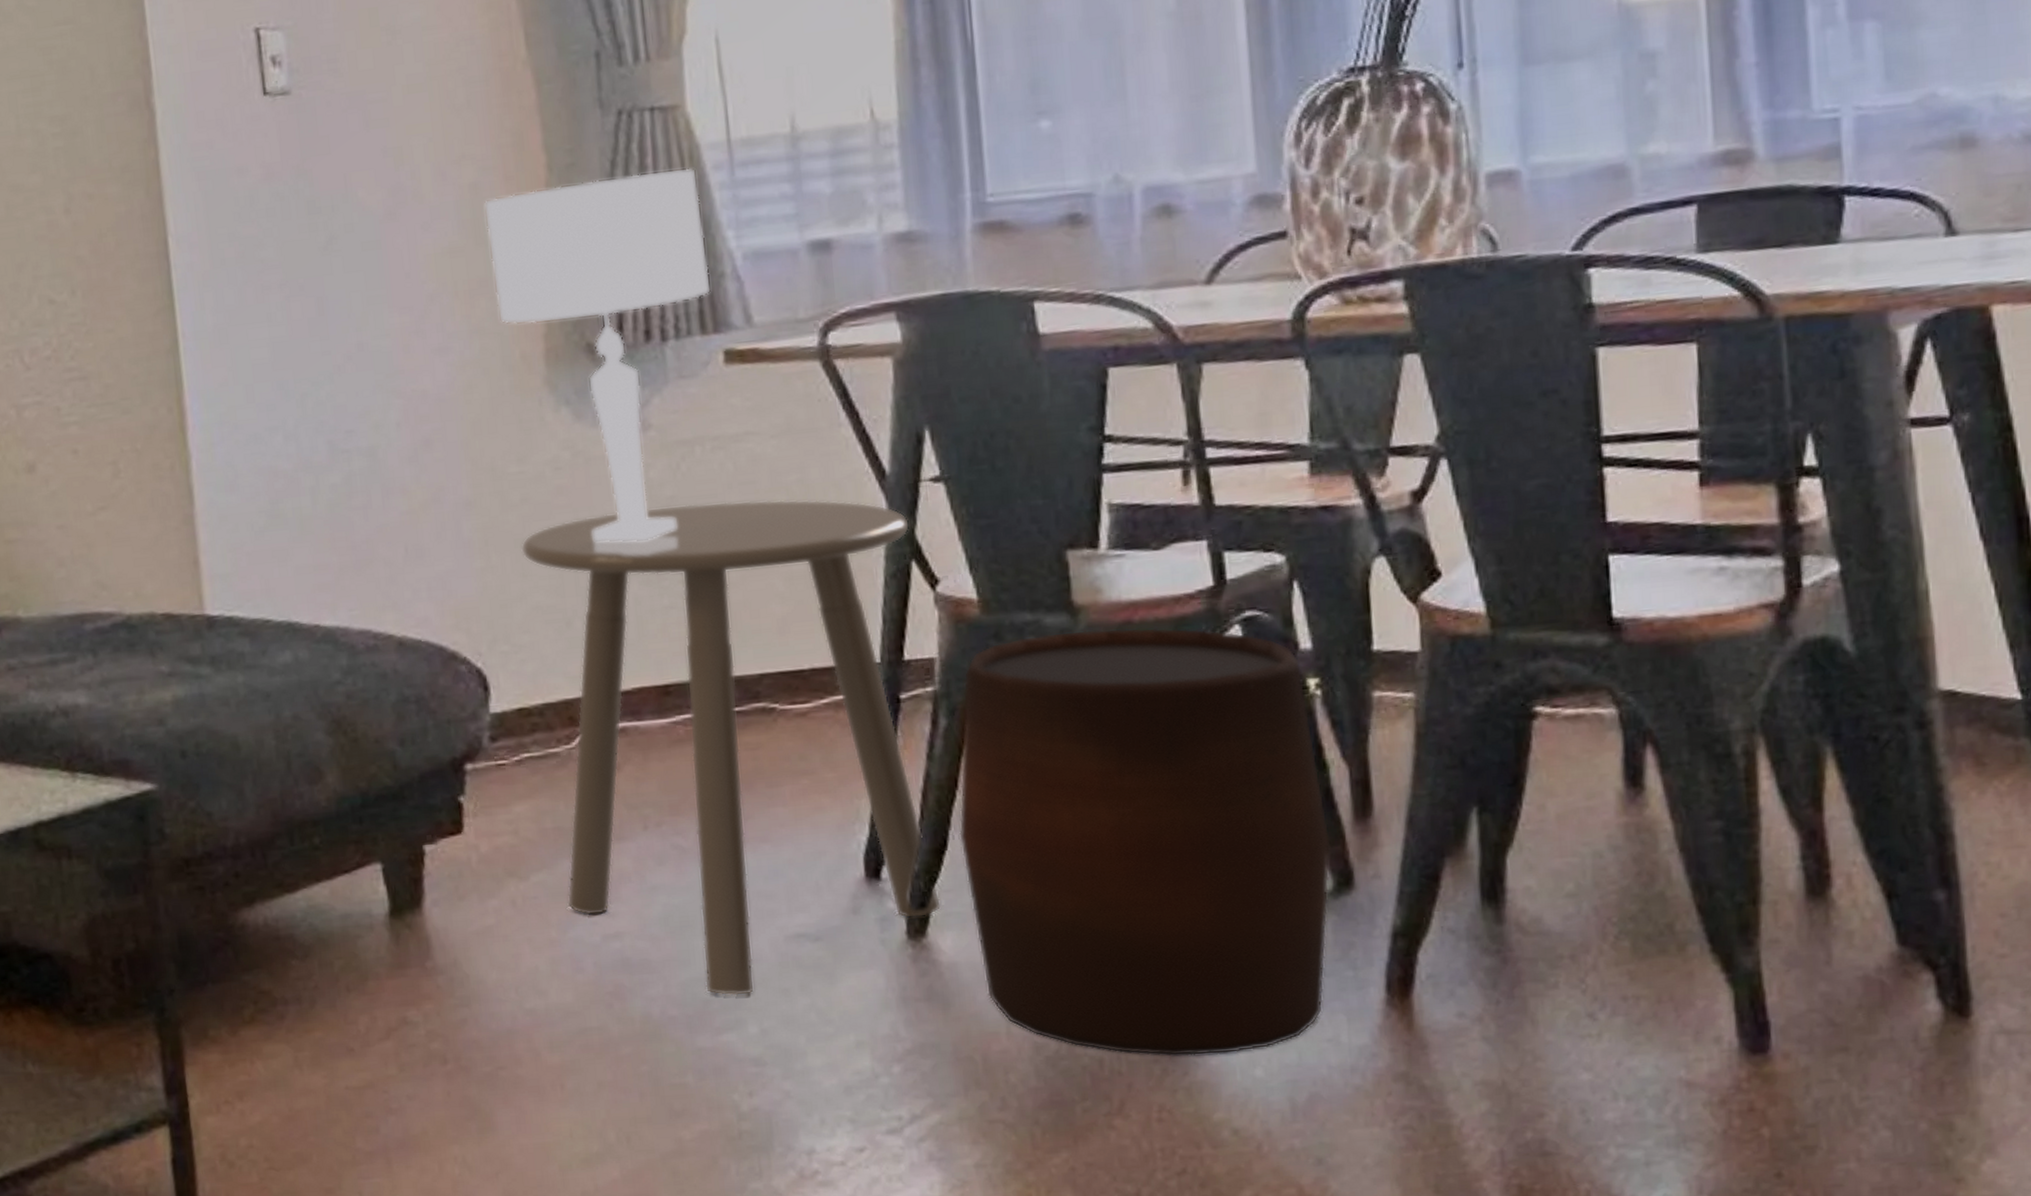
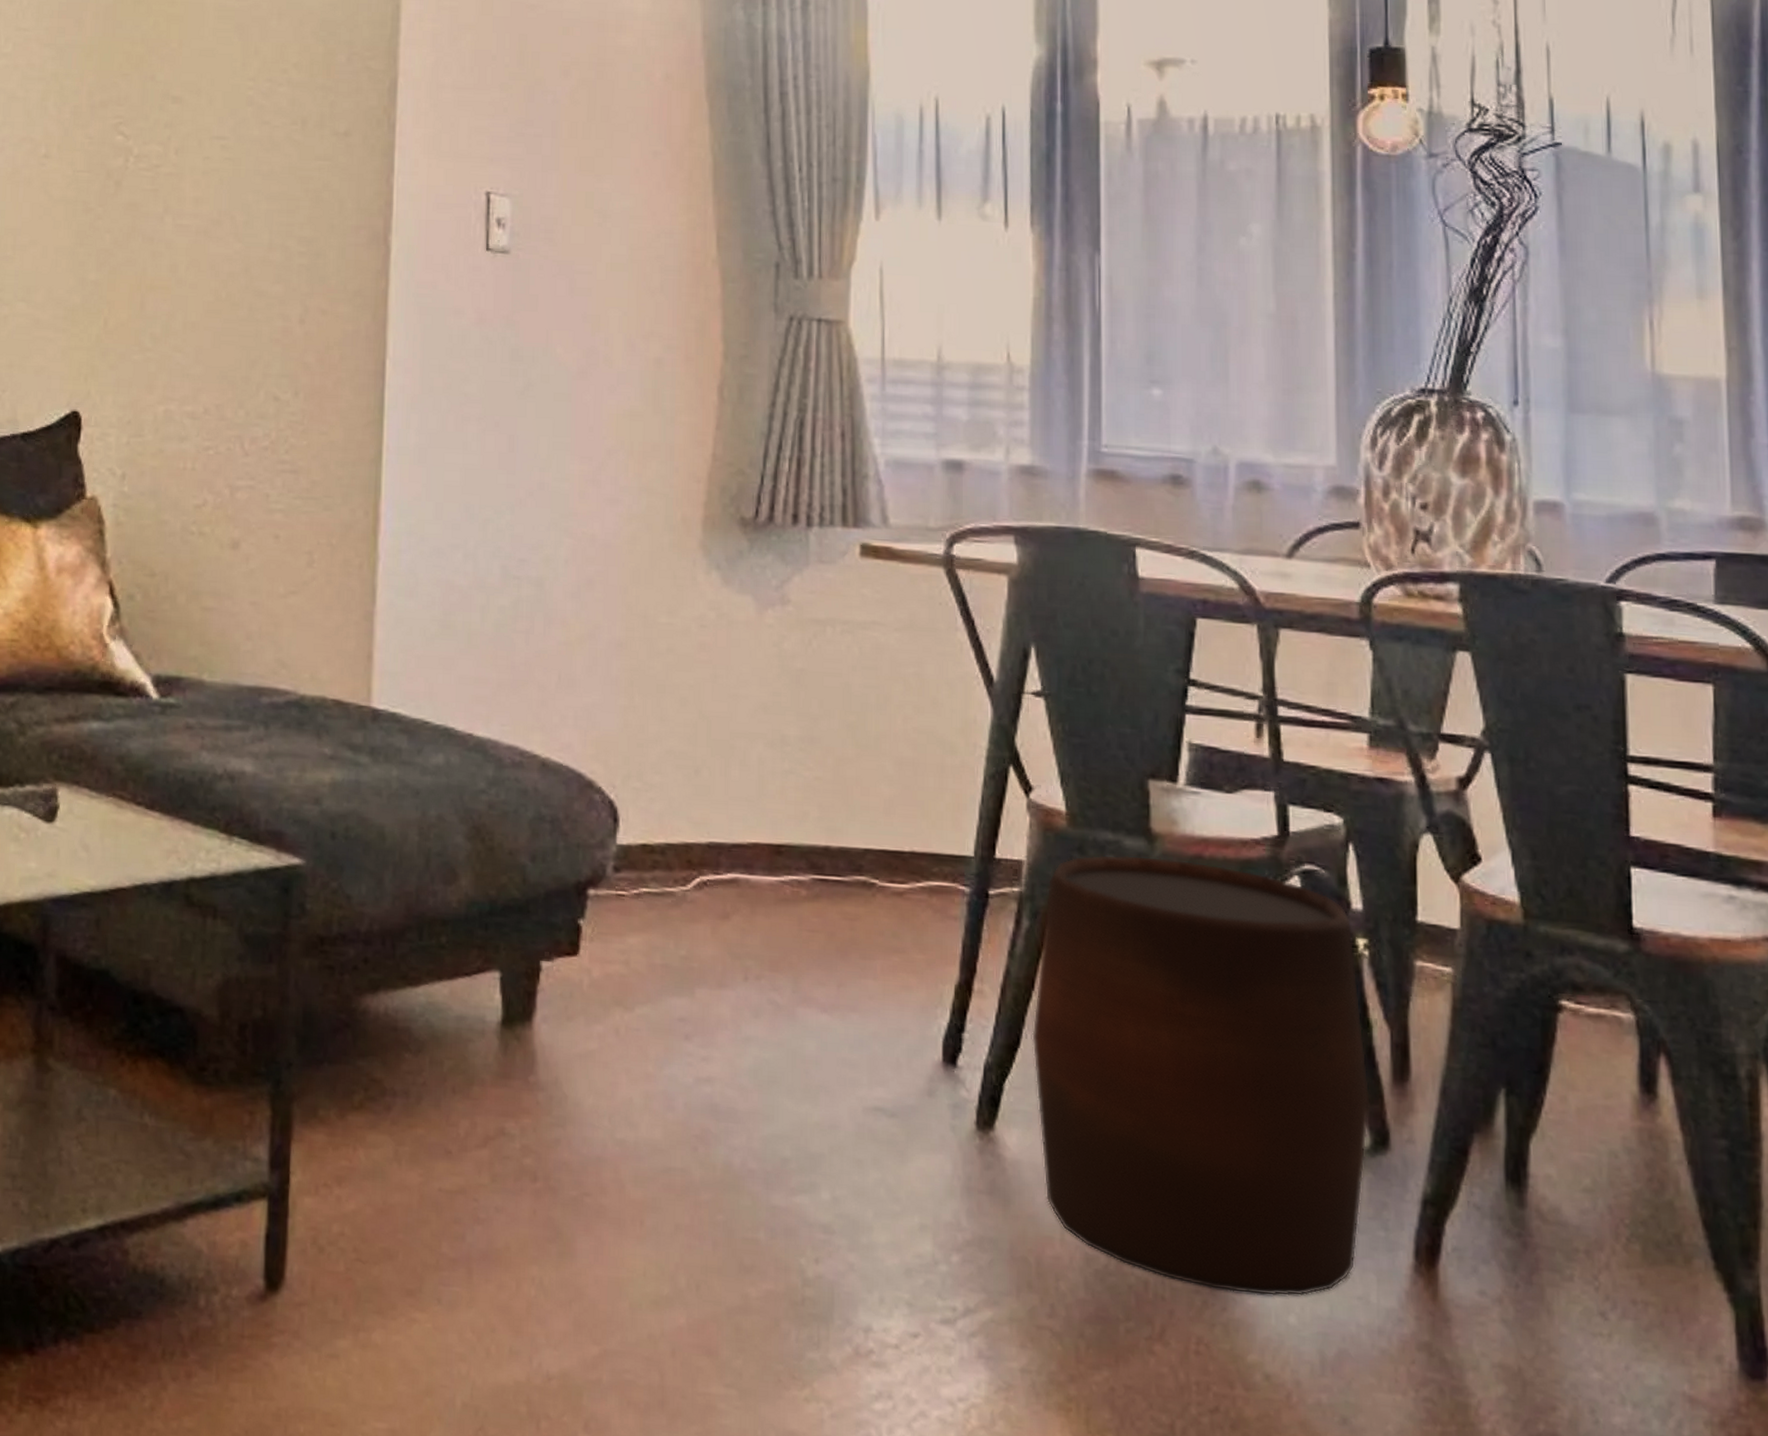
table lamp: present [483,168,712,542] -> none [664,373,856,707]
side table: present [521,499,942,996] -> none [662,675,1011,1160]

